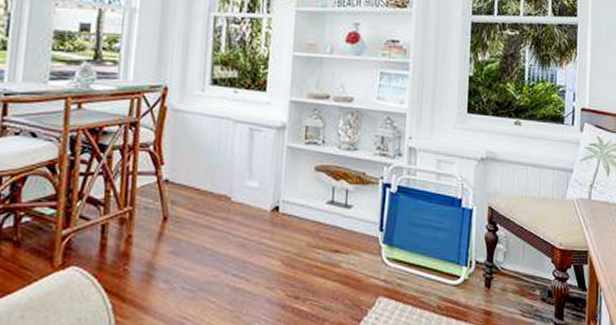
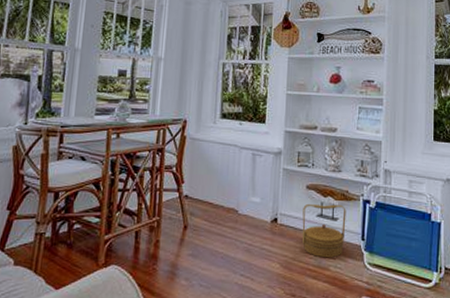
basket: none [308,188,362,253] -> present [302,203,346,258]

